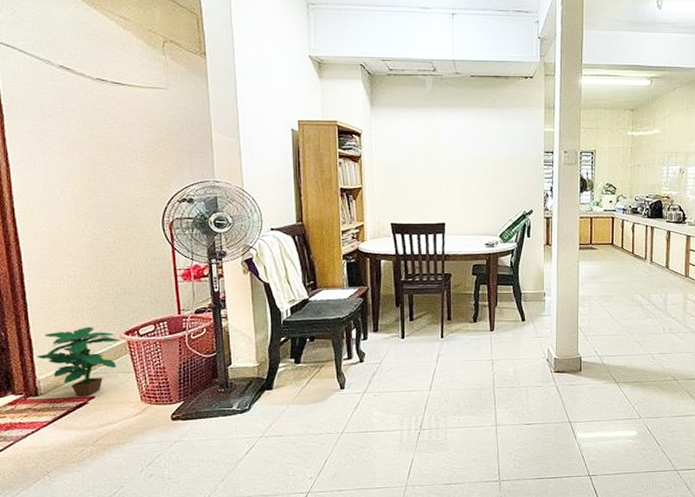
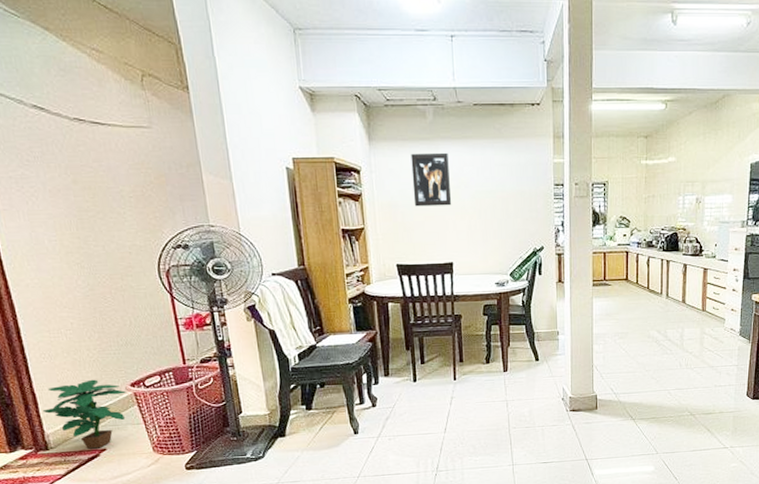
wall art: none [409,119,447,169] -> present [411,152,452,207]

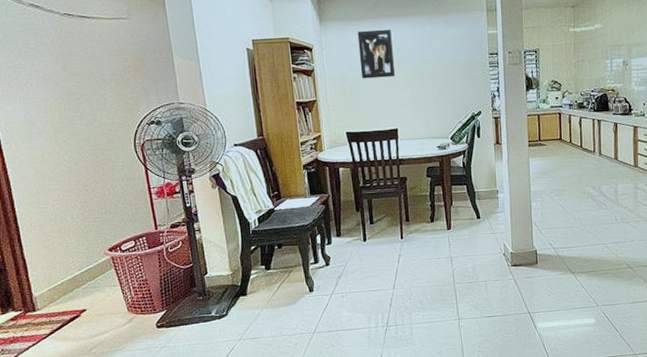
potted plant: present [42,379,126,449] -> none [31,245,104,310]

